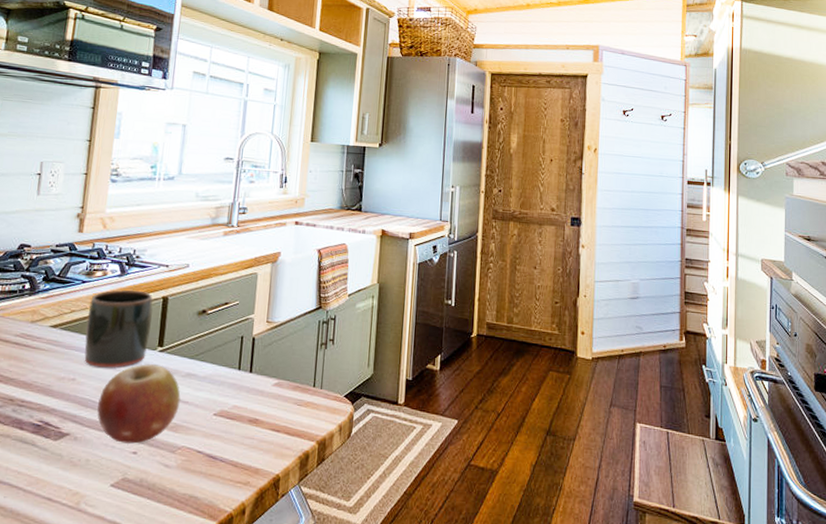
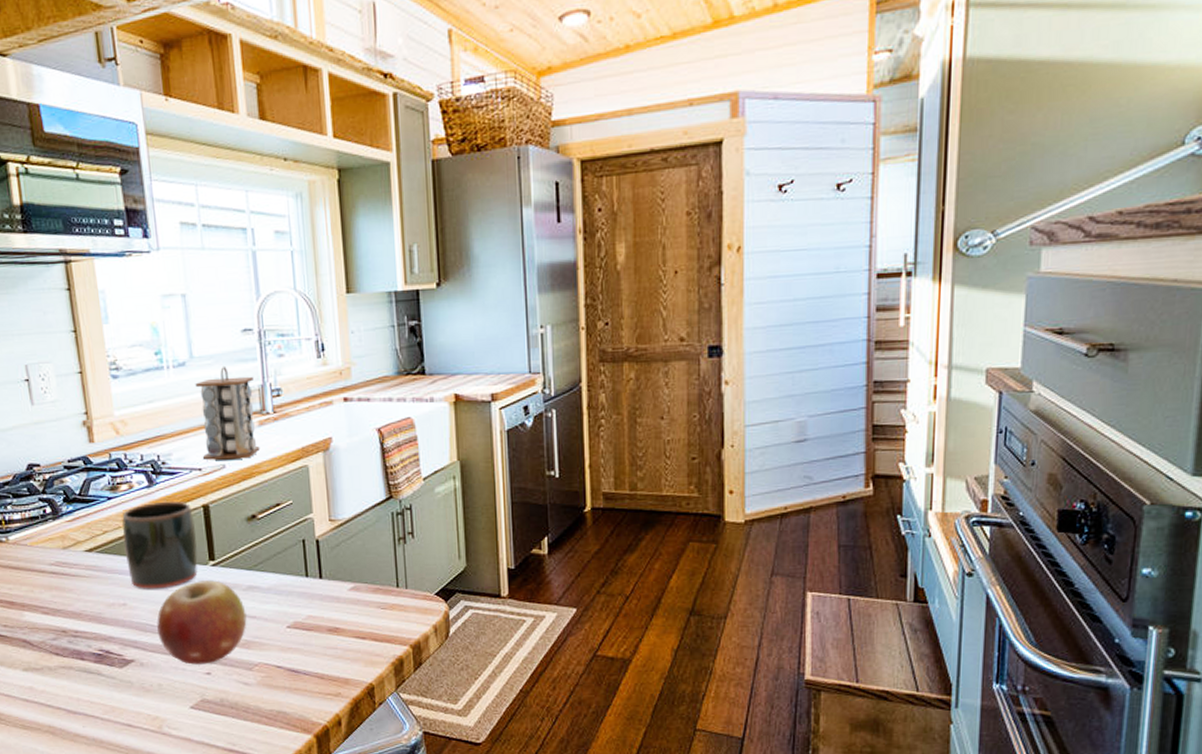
spice rack: none [171,184,226,262] -> present [195,365,261,461]

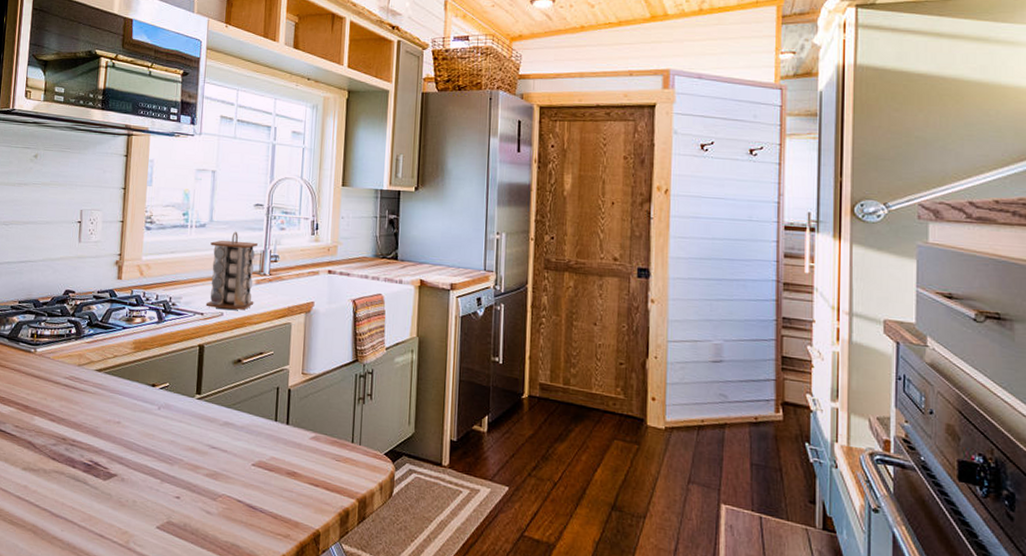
mug: present [122,501,198,589] -> none [127,337,190,413]
fruit: present [157,580,248,665] -> none [141,411,220,489]

